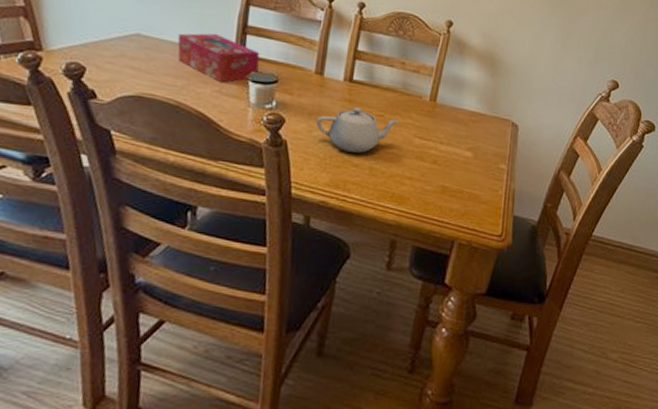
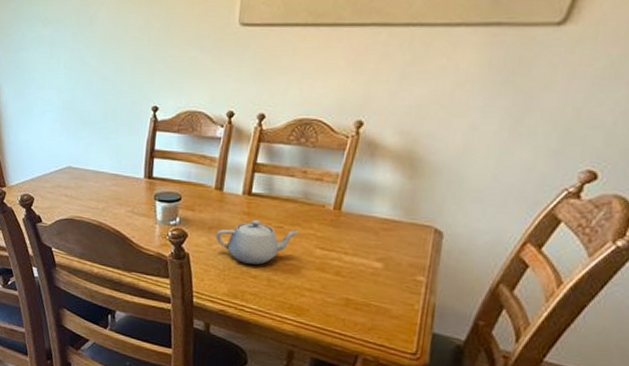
tissue box: present [177,33,260,83] -> none [98,160,165,204]

